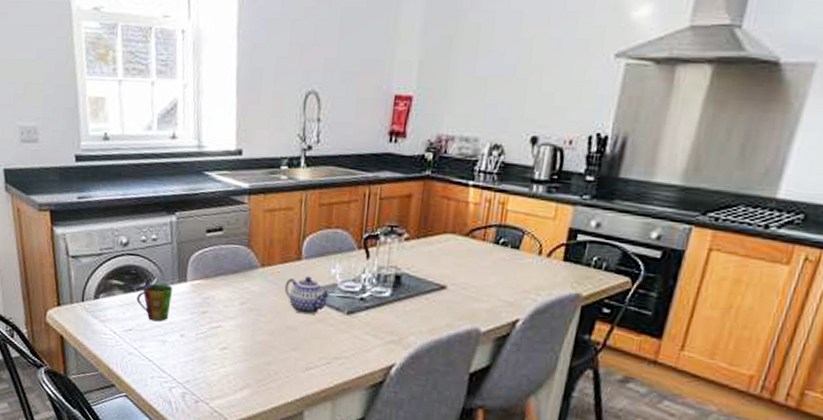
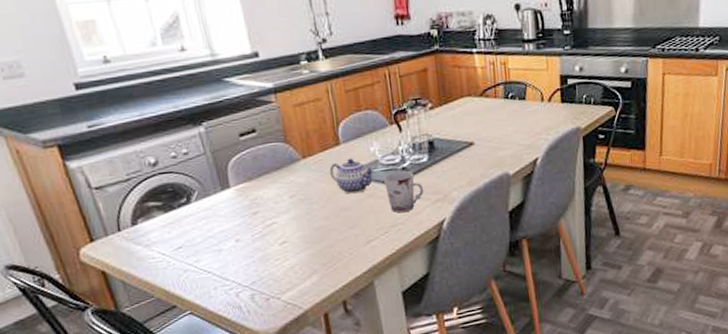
cup: present [136,283,173,322] -> none [179,194,219,234]
cup: none [337,301,379,347] -> present [384,171,424,213]

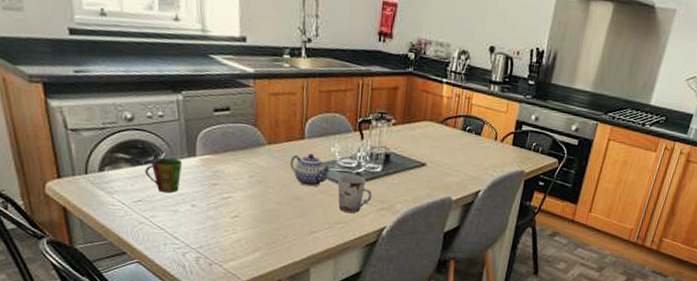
cup: none [179,194,219,234] -> present [145,157,183,193]

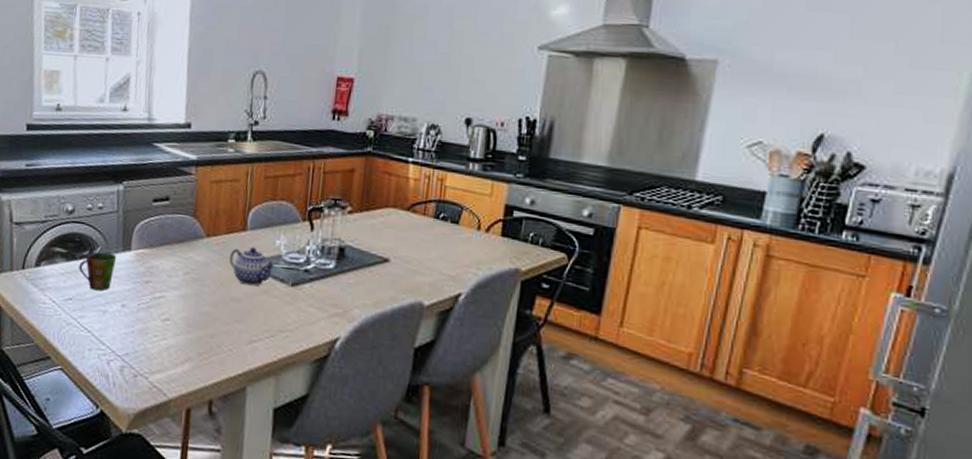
cup: present [337,175,373,213] -> none [282,272,324,319]

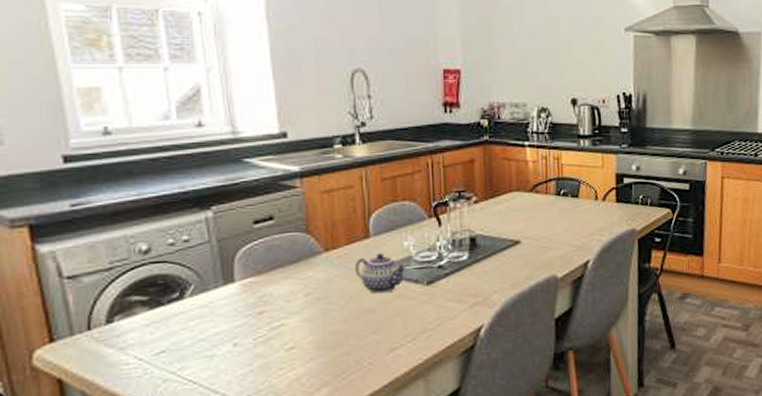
cup: present [79,251,117,291] -> none [168,289,218,335]

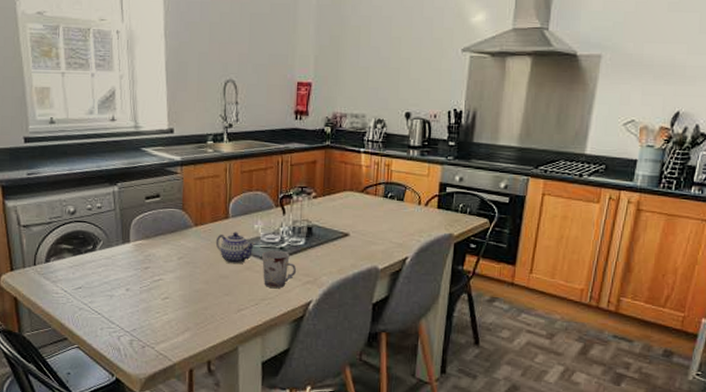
cup: none [417,270,462,317] -> present [262,251,297,289]

